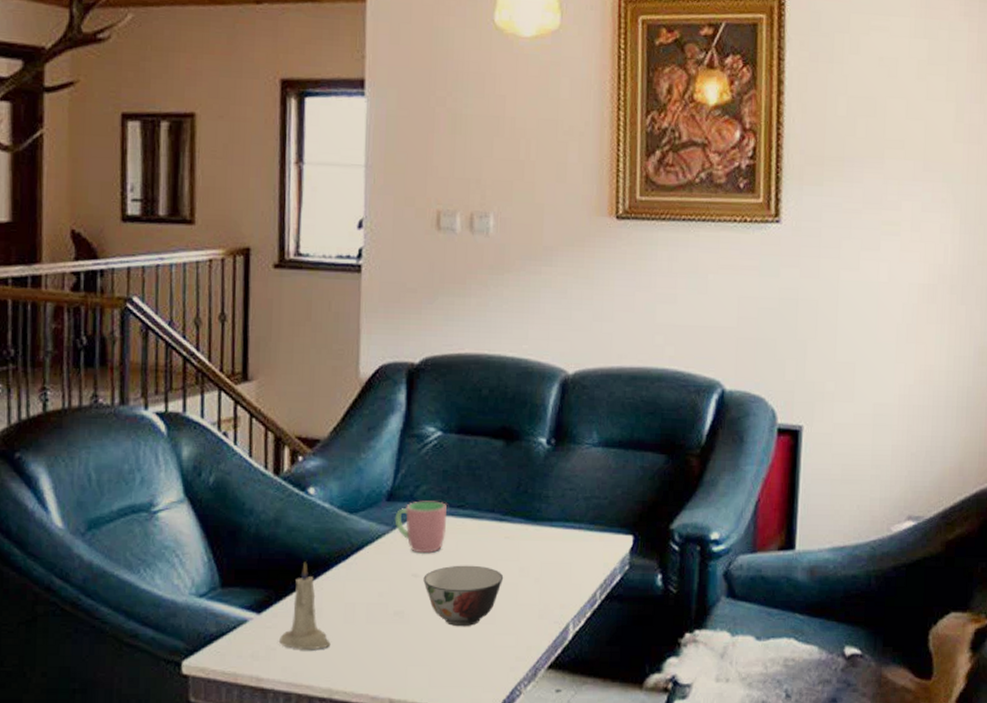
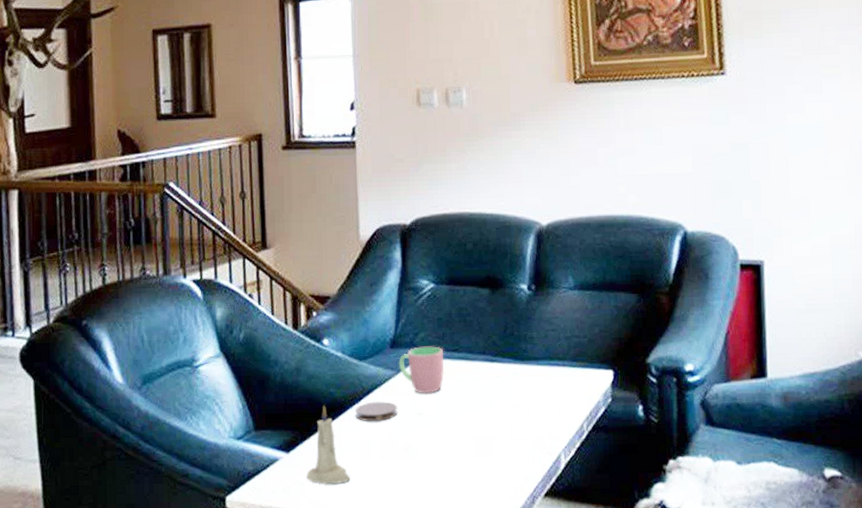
coaster: none [340,560,390,581] -> present [355,401,397,421]
soup bowl: present [423,565,504,627] -> none [427,403,498,460]

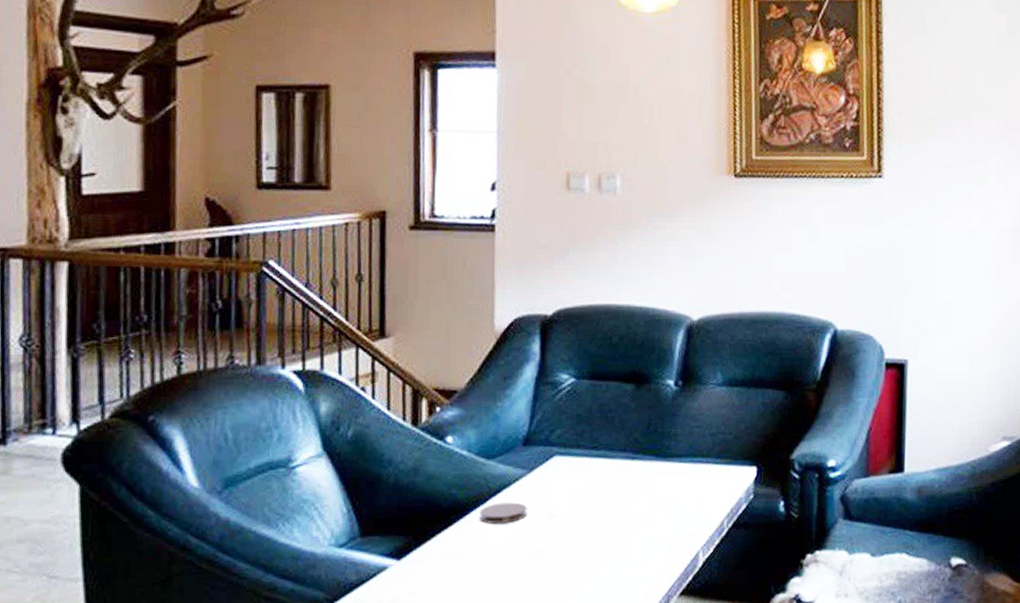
candle: present [306,405,350,484] -> none [420,507,470,592]
cup: present [398,346,444,394] -> none [531,443,581,494]

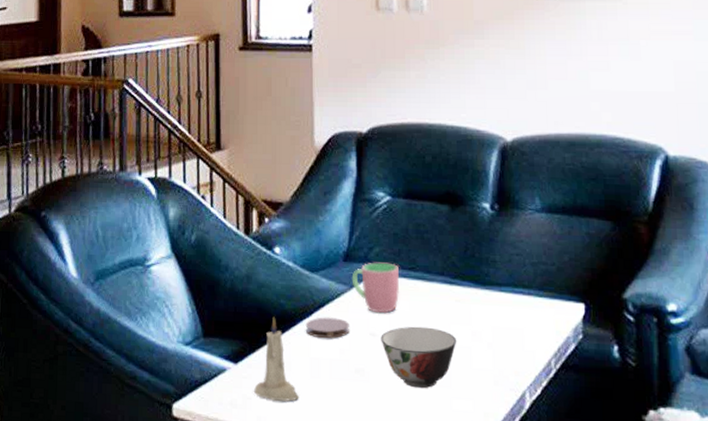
candle: none [420,507,470,592] -> present [254,316,299,402]
cup: none [531,443,581,494] -> present [351,262,399,314]
soup bowl: none [560,502,637,561] -> present [381,326,457,389]

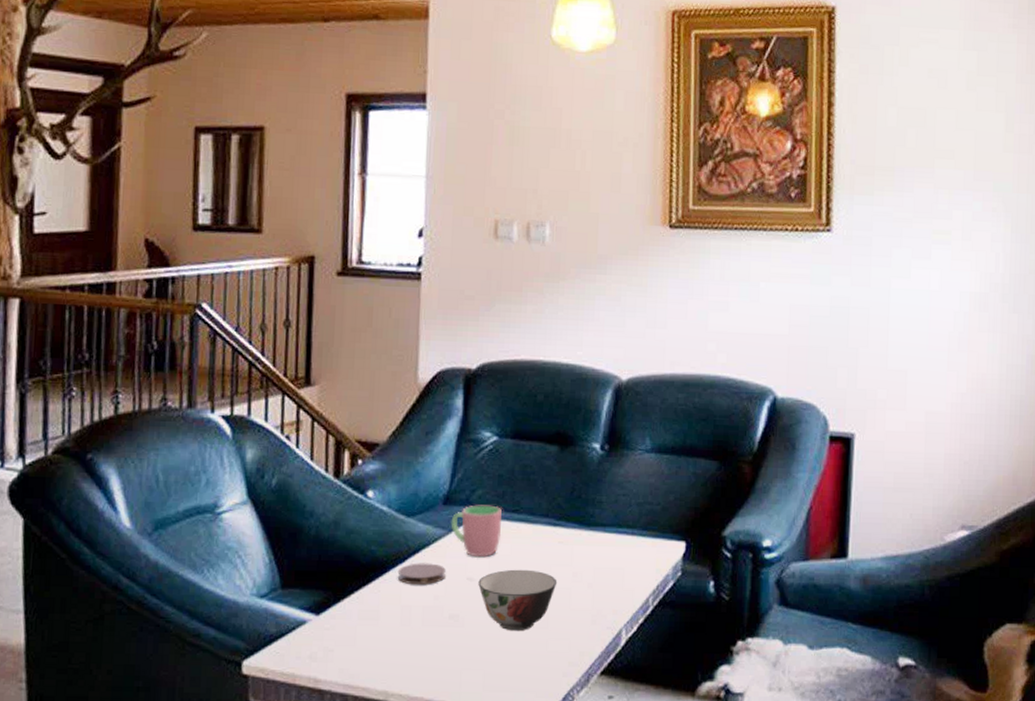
candle: present [254,316,299,402] -> none [337,564,387,651]

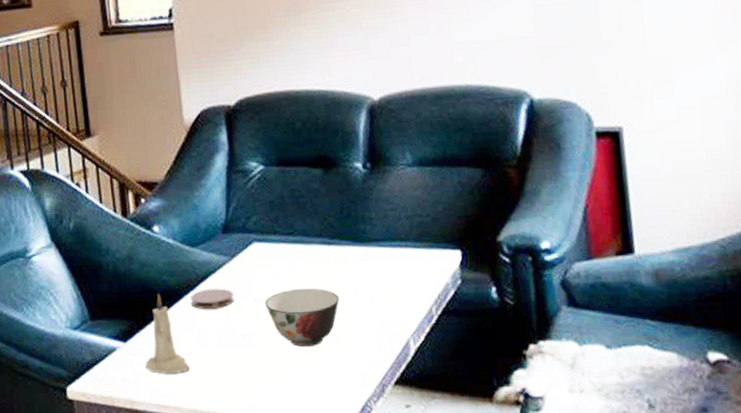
candle: none [337,564,387,651] -> present [145,293,190,373]
cup: present [450,505,502,558] -> none [231,230,280,280]

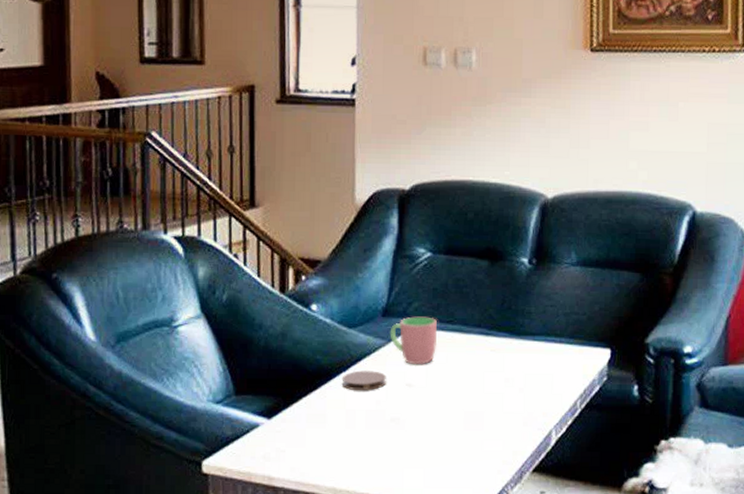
candle: present [145,293,190,373] -> none [288,372,334,452]
cup: none [231,230,280,280] -> present [389,316,437,365]
soup bowl: present [265,288,340,347] -> none [417,376,491,433]

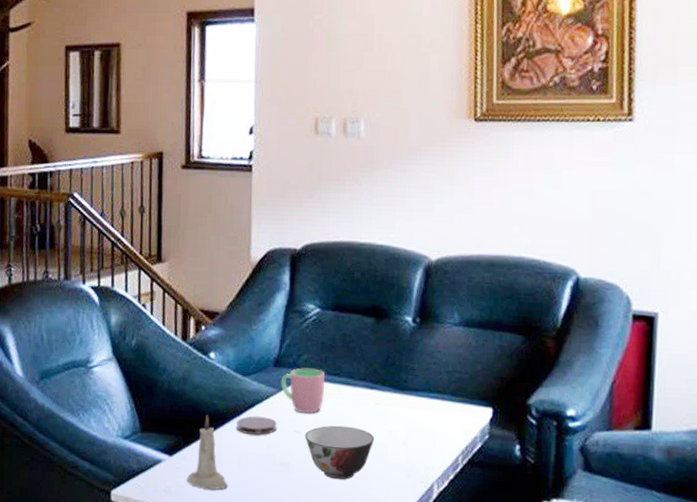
candle: none [288,372,334,452] -> present [187,415,228,490]
soup bowl: none [417,376,491,433] -> present [305,425,375,480]

